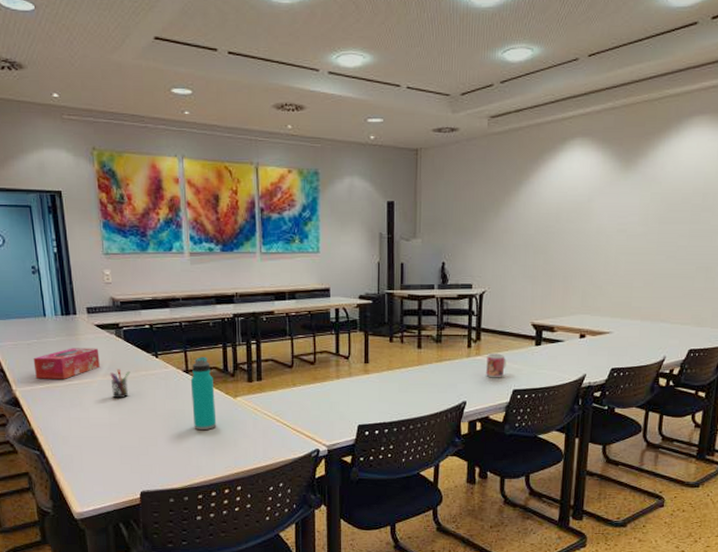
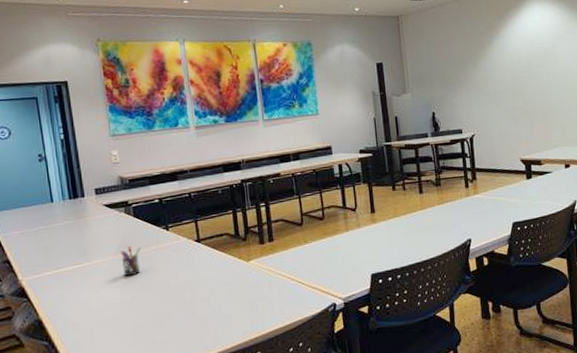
tissue box: present [33,348,100,379] -> none [40,228,110,266]
water bottle: present [190,357,217,431] -> none [202,224,232,299]
mug: present [486,354,507,378] -> none [484,190,503,214]

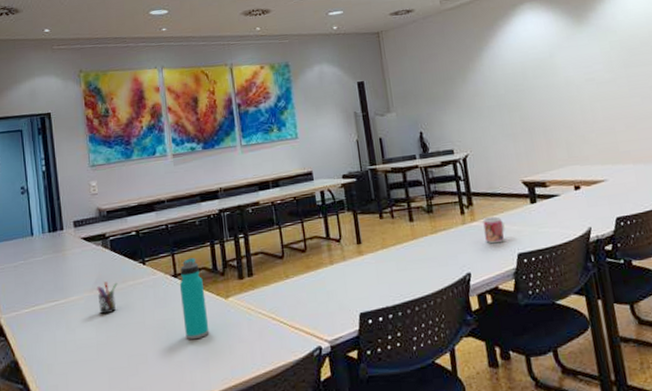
water bottle: none [202,224,232,299] -> present [179,257,210,340]
mug: none [484,190,503,214] -> present [482,216,505,244]

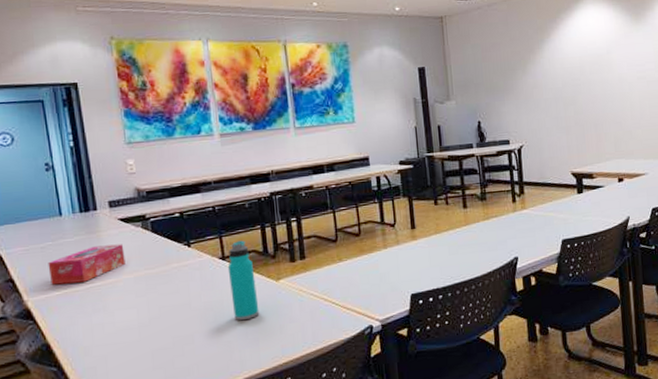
tissue box: none [19,262,87,303] -> present [48,244,126,285]
pen holder: present [97,281,118,315] -> none [137,264,161,297]
mug: present [482,216,505,244] -> none [532,205,552,230]

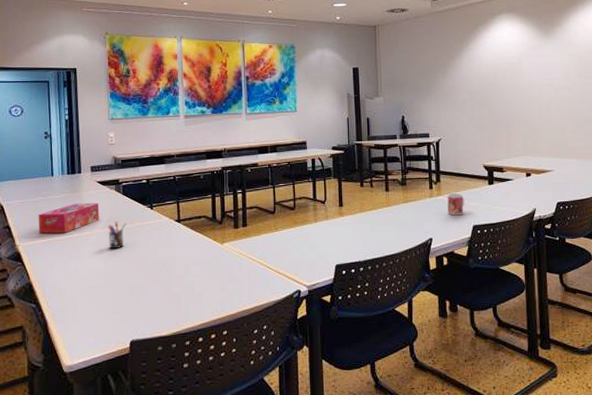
pen holder: none [137,264,161,297] -> present [108,221,127,250]
water bottle: present [227,240,260,321] -> none [181,206,205,277]
mug: none [532,205,552,230] -> present [447,193,465,216]

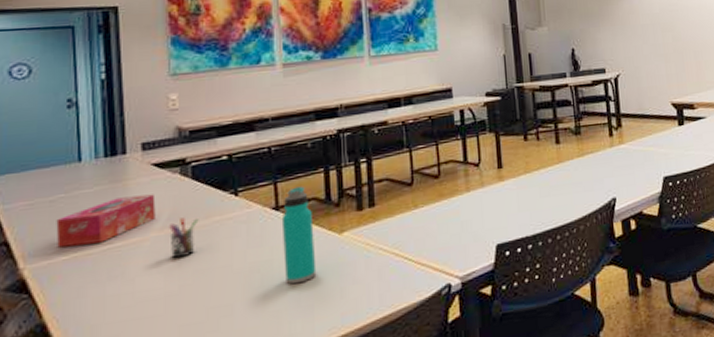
water bottle: none [181,206,205,277] -> present [281,186,317,285]
mug: present [447,193,465,216] -> none [631,139,653,167]

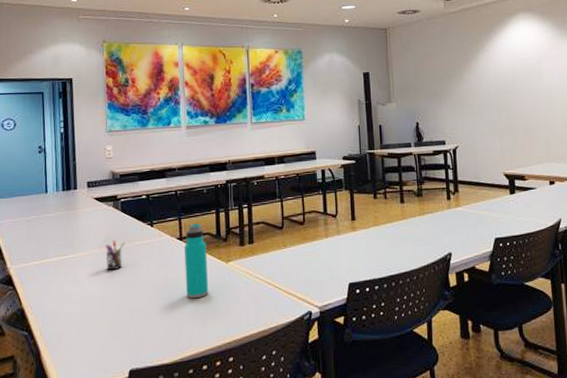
tissue box: present [56,194,156,248] -> none [31,221,96,255]

